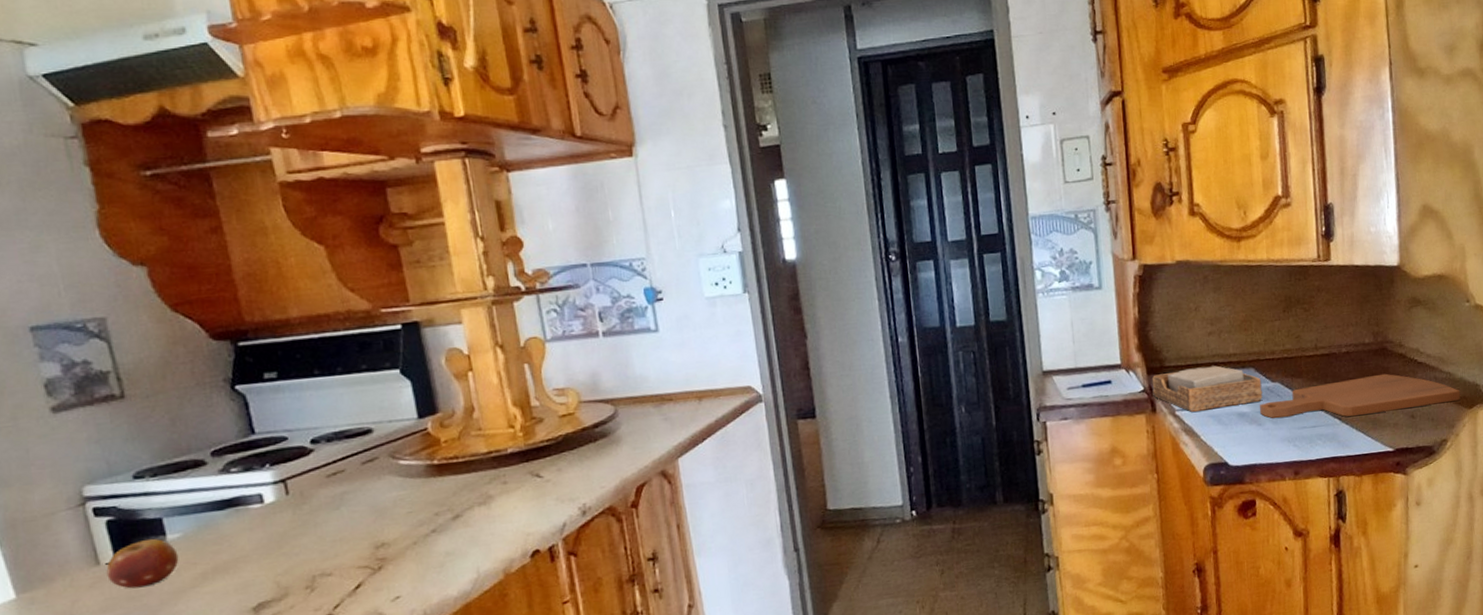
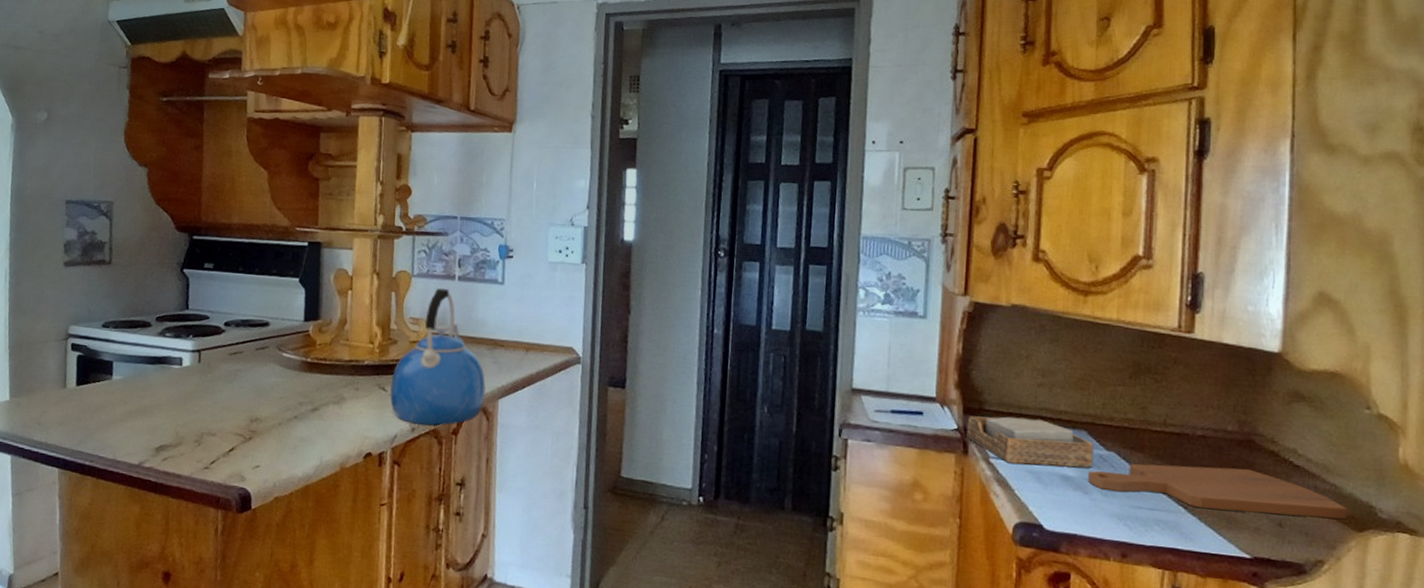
fruit: present [106,538,179,589] -> none [68,375,117,413]
kettle: none [545,348,662,507] -> present [390,287,486,426]

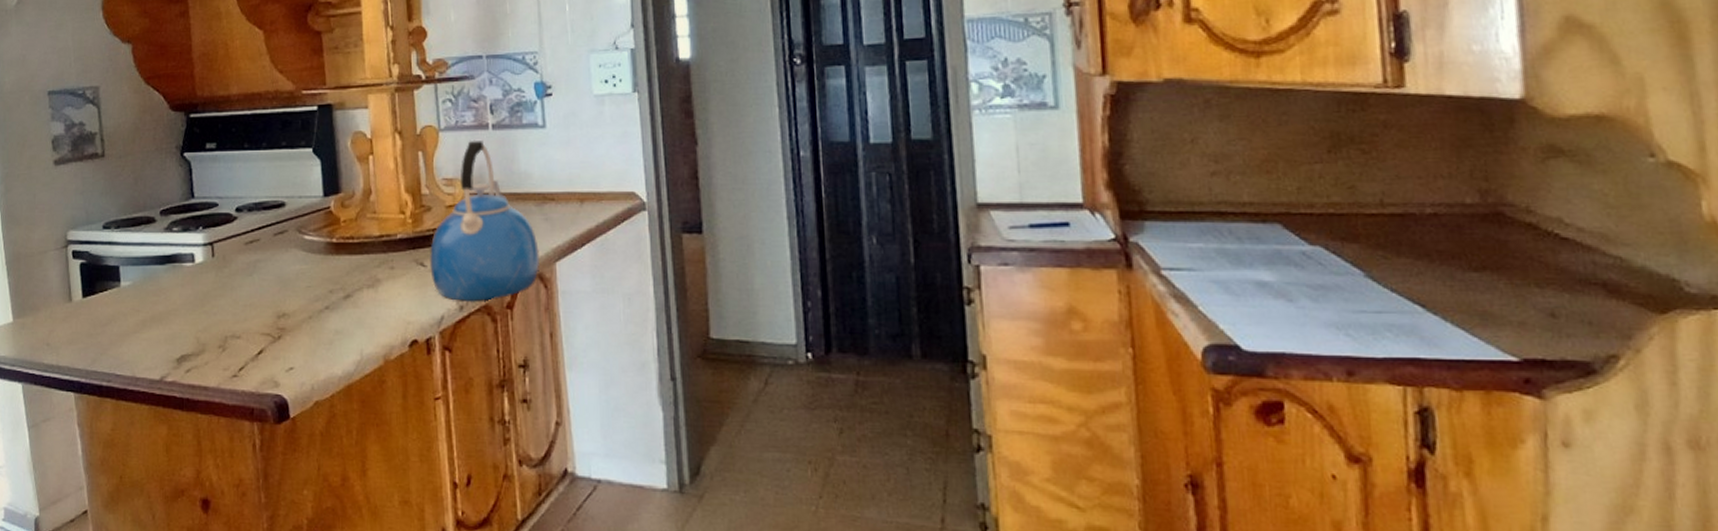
napkin holder: present [967,416,1094,469] -> none [1126,216,1295,273]
cutting board: present [1087,463,1347,520] -> none [1289,249,1643,305]

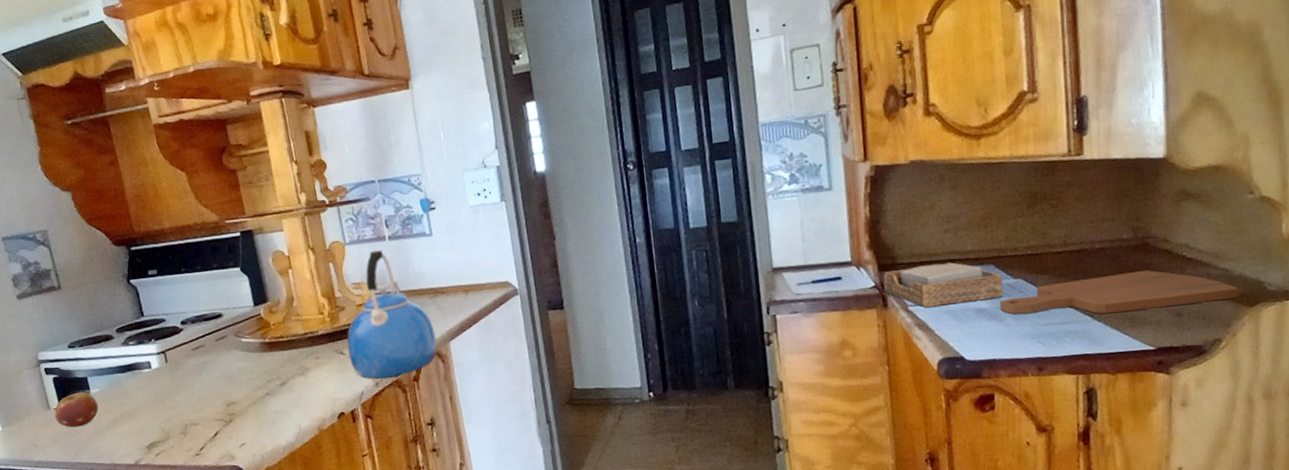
fruit: none [75,283,127,326] -> present [54,391,99,428]
napkin holder: none [1126,216,1295,273] -> present [883,262,1003,307]
cutting board: none [1289,249,1643,305] -> present [999,270,1239,315]

